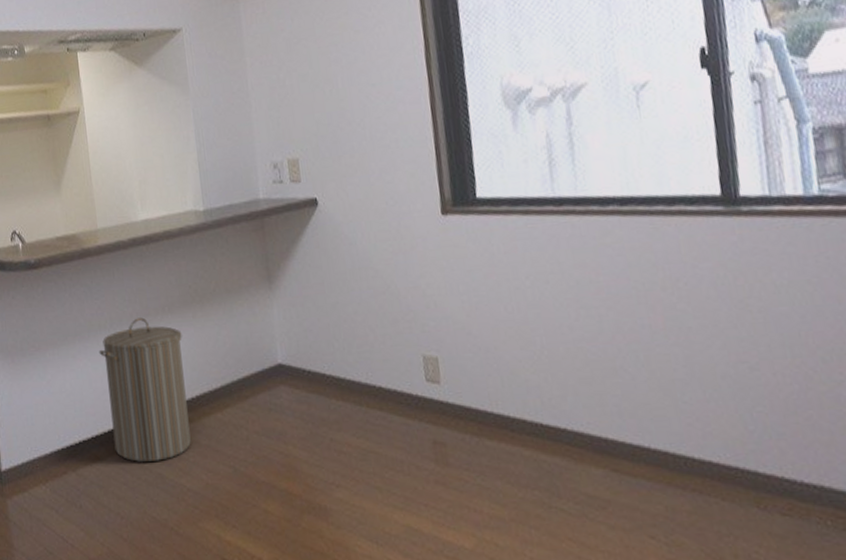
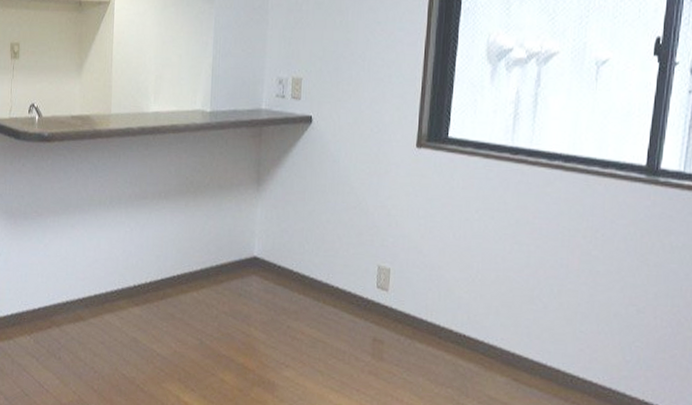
laundry hamper: present [98,317,191,462] -> none [95,199,173,327]

